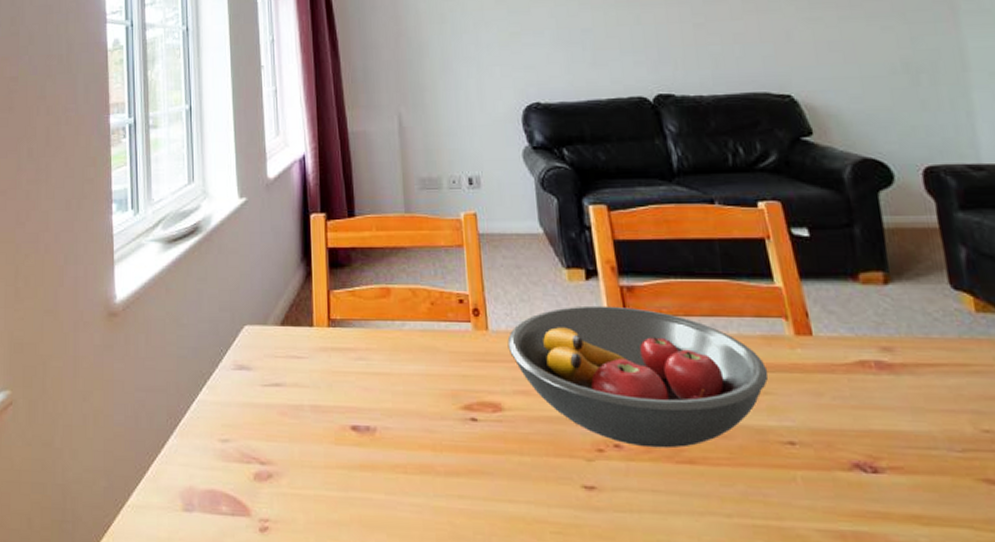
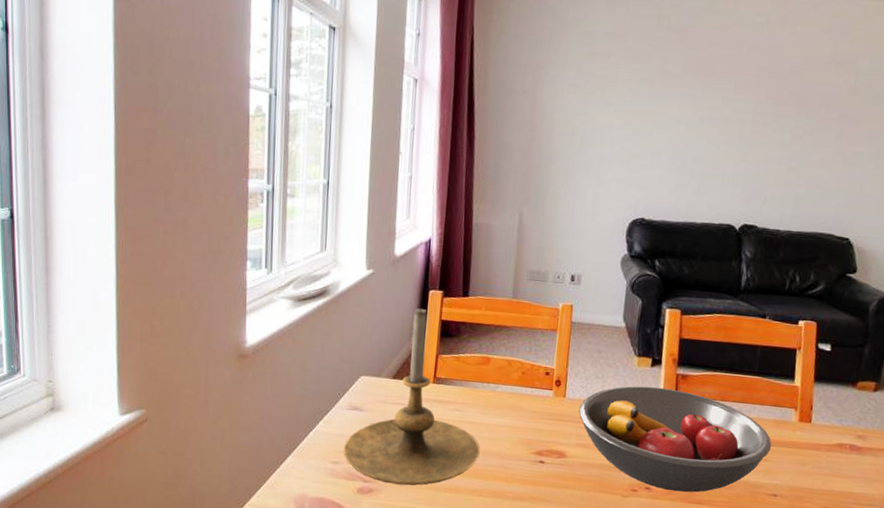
candle holder: none [233,236,395,466] -> present [344,308,480,486]

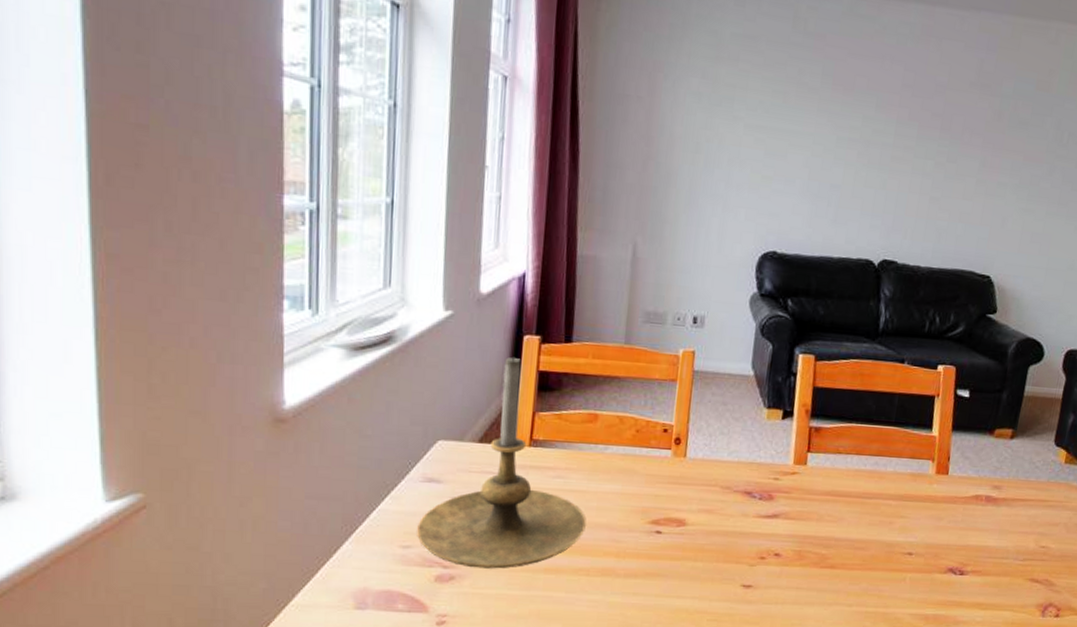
fruit bowl: present [578,386,772,493] -> none [701,441,908,557]

